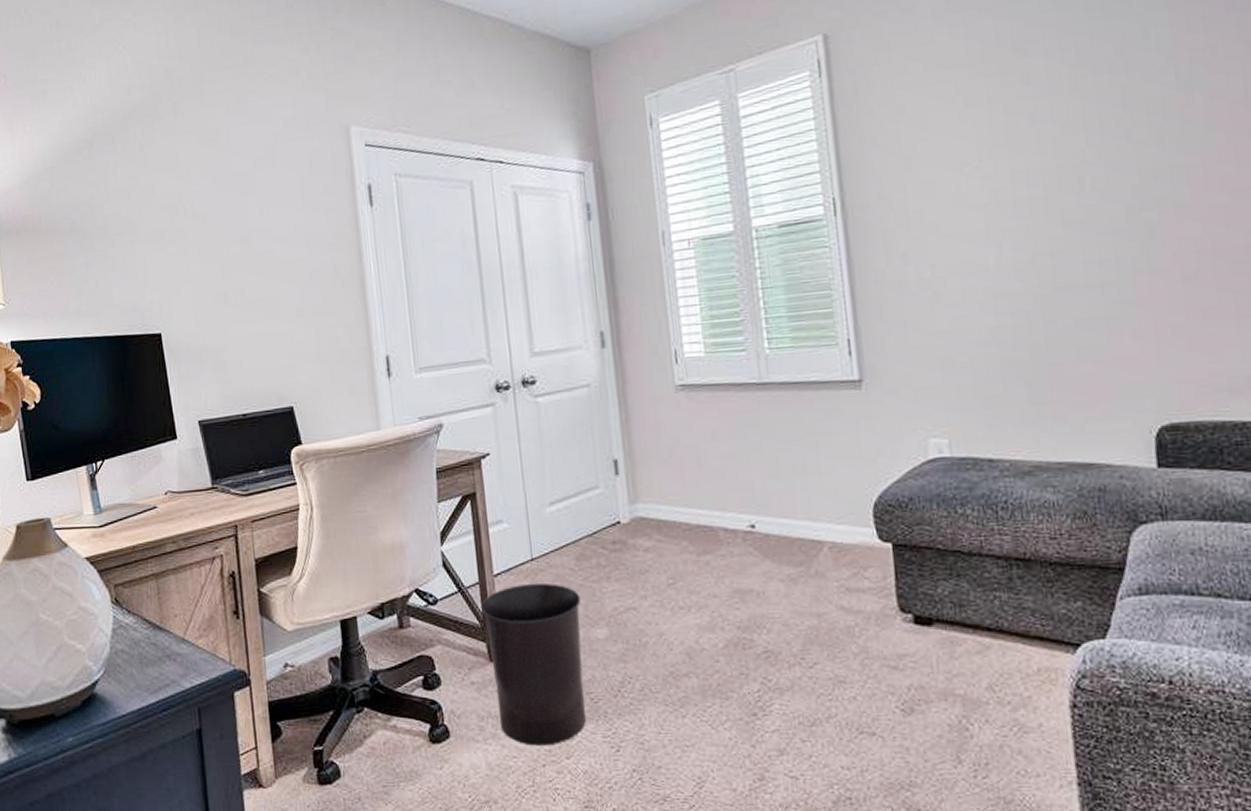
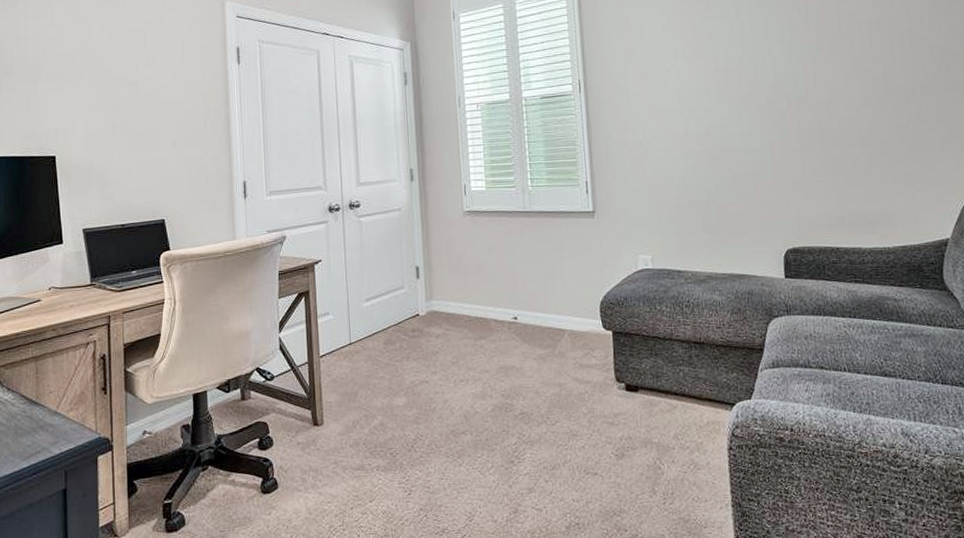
waste bin: present [481,582,586,746] -> none [309,362,387,493]

